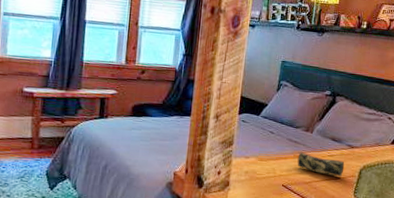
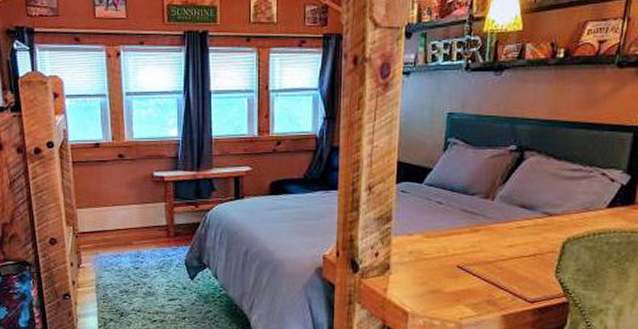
pencil case: present [297,152,345,177] -> none [475,225,541,254]

